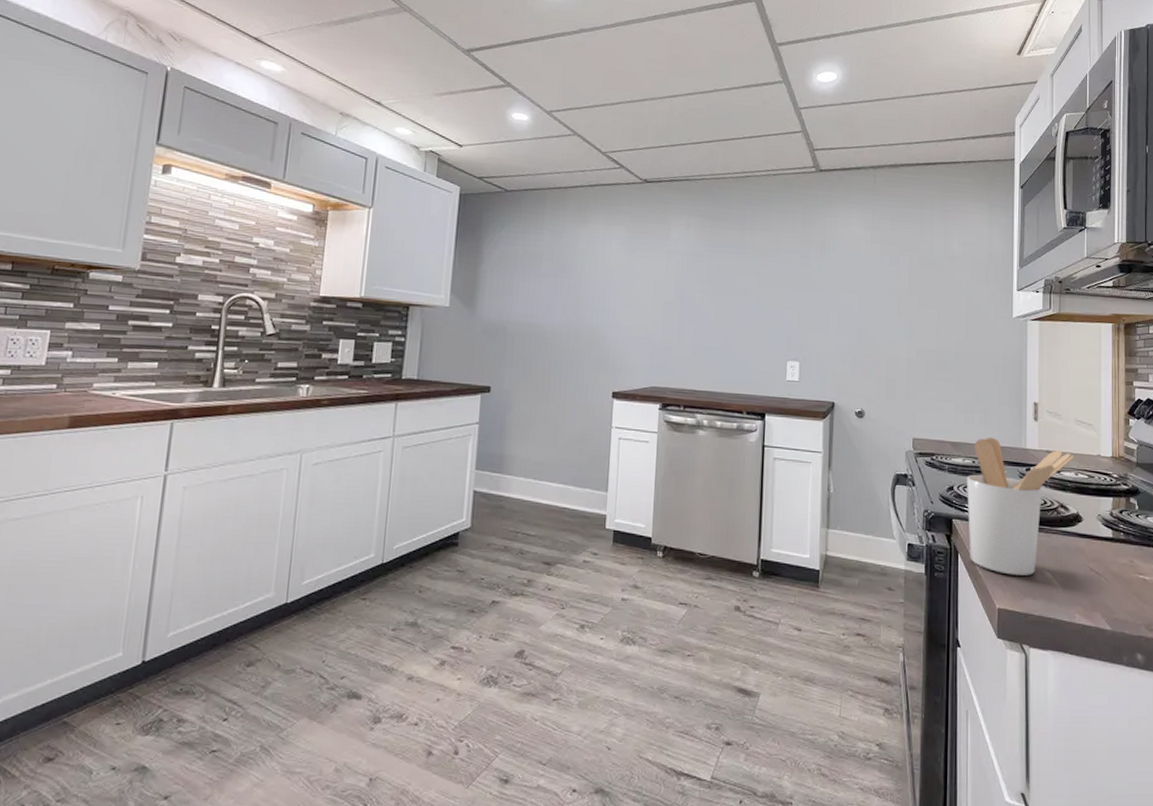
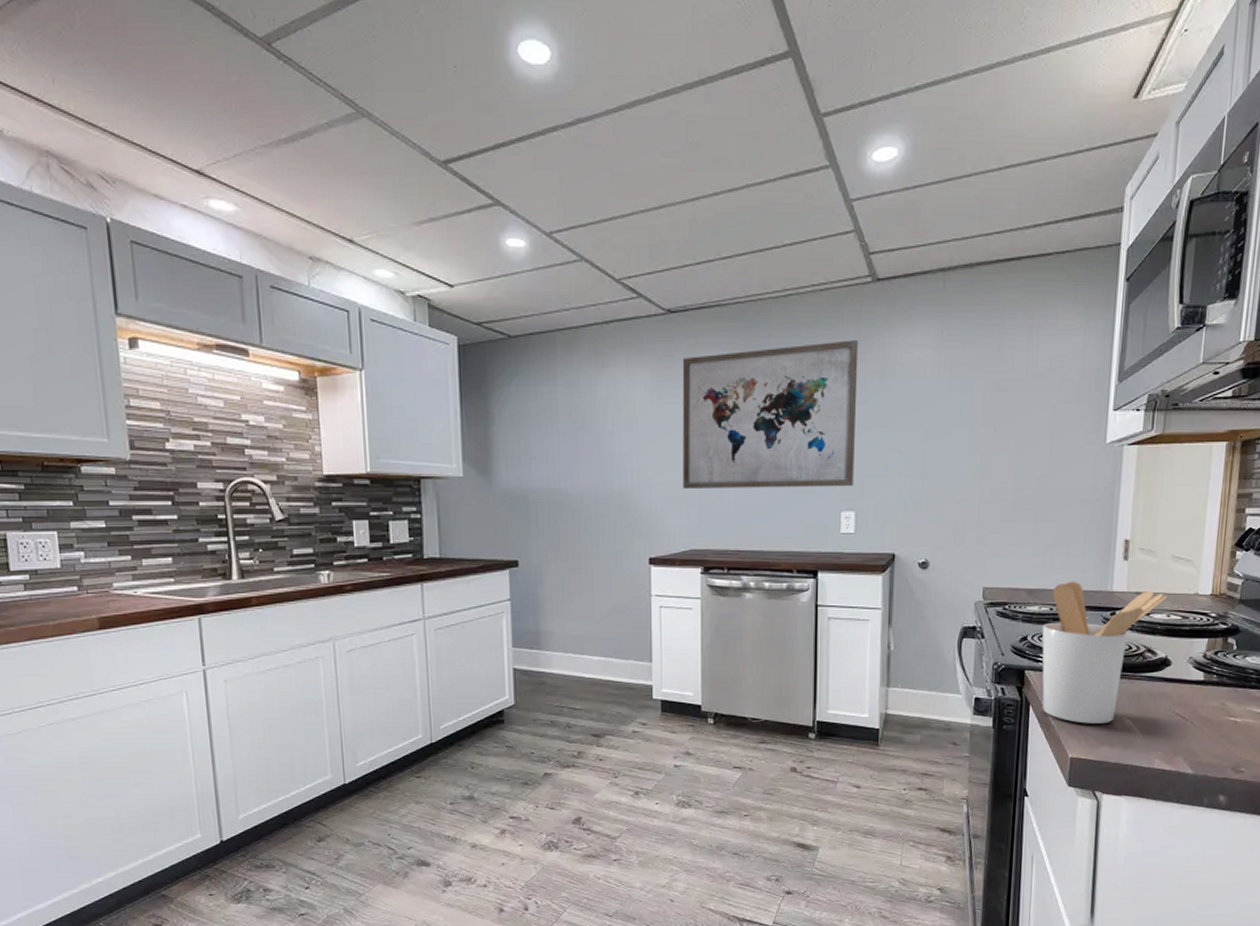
wall art: none [647,216,804,340] -> present [682,340,859,488]

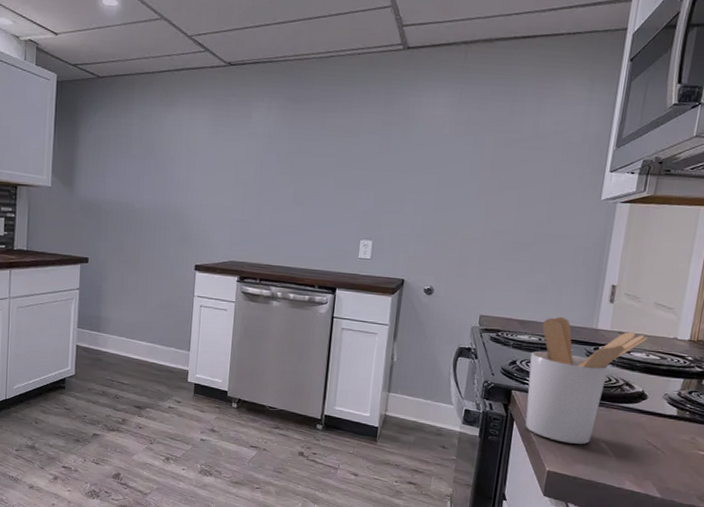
wall art: present [682,340,859,488] -> none [228,97,388,220]

